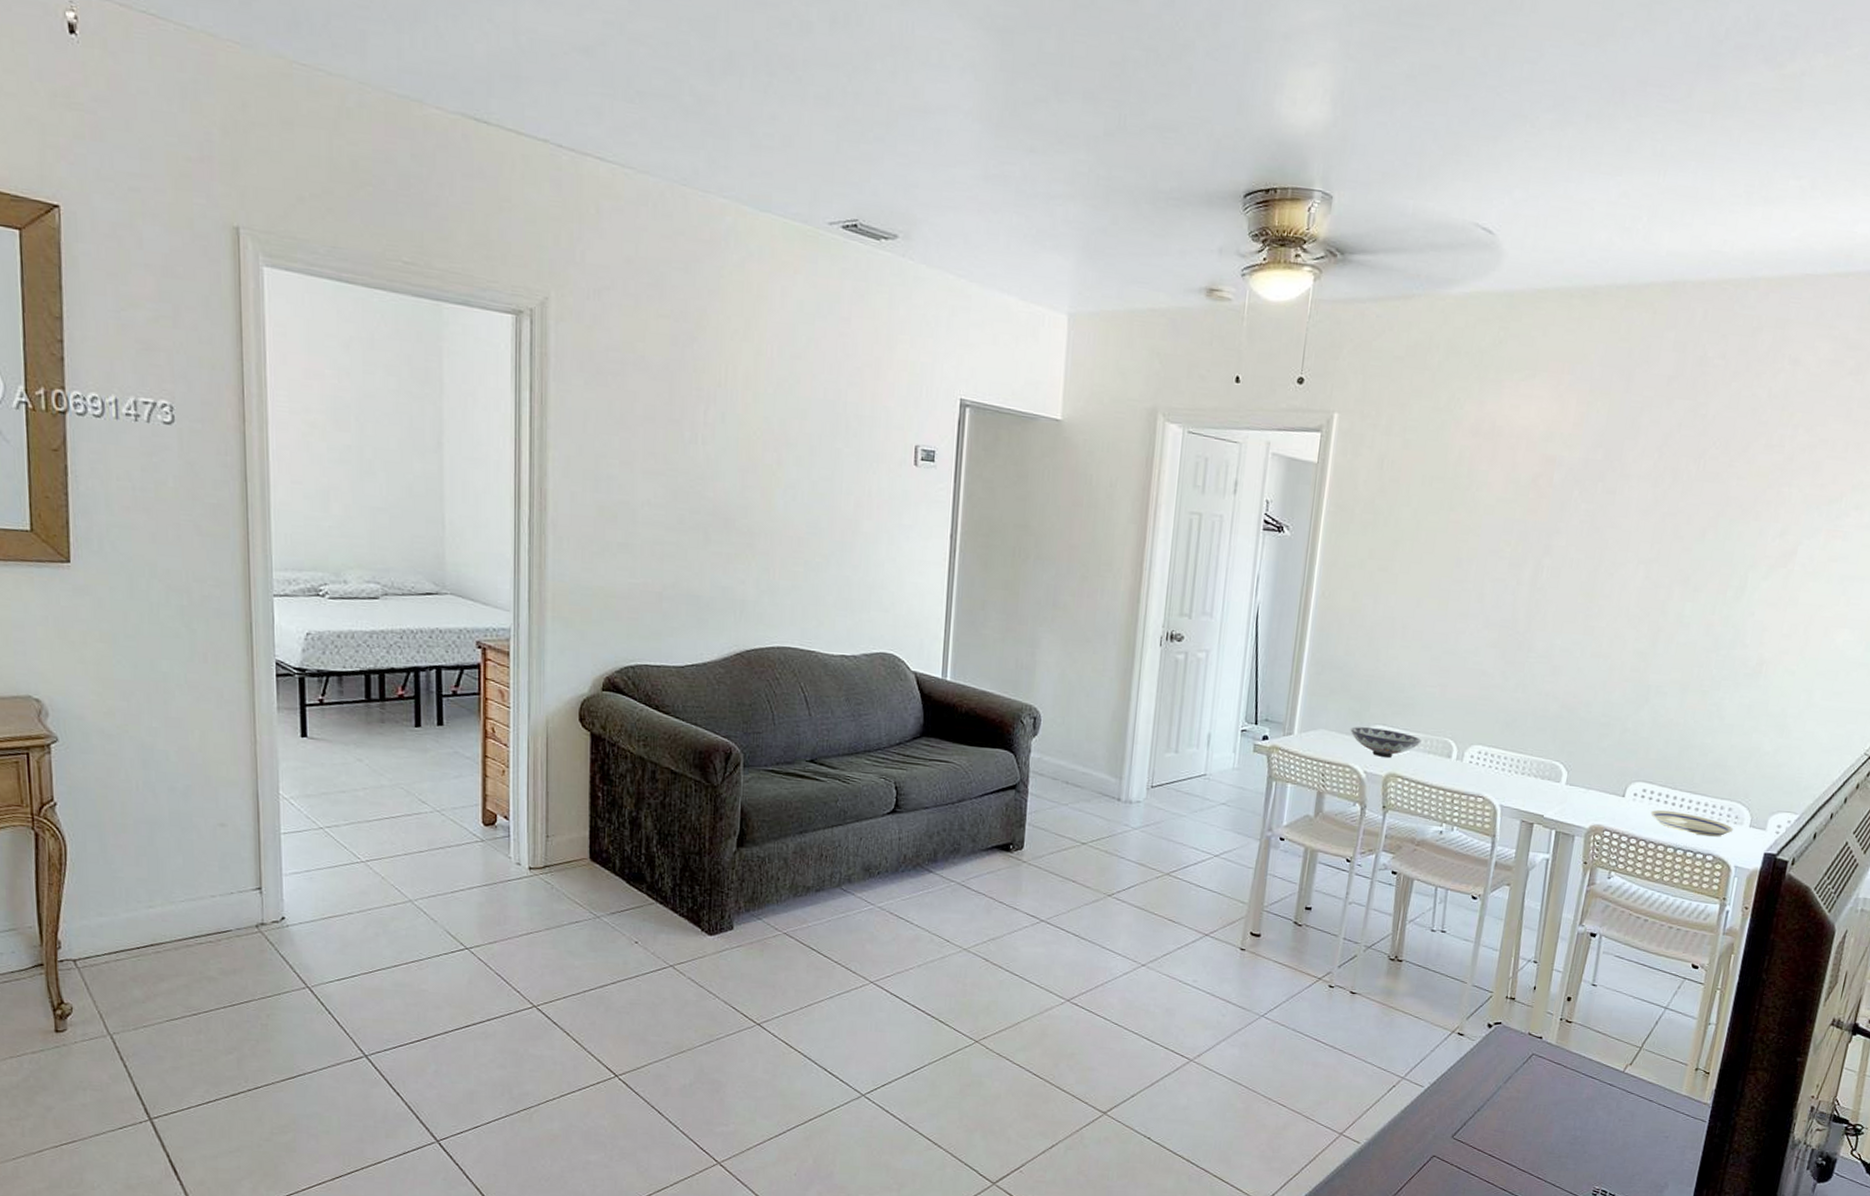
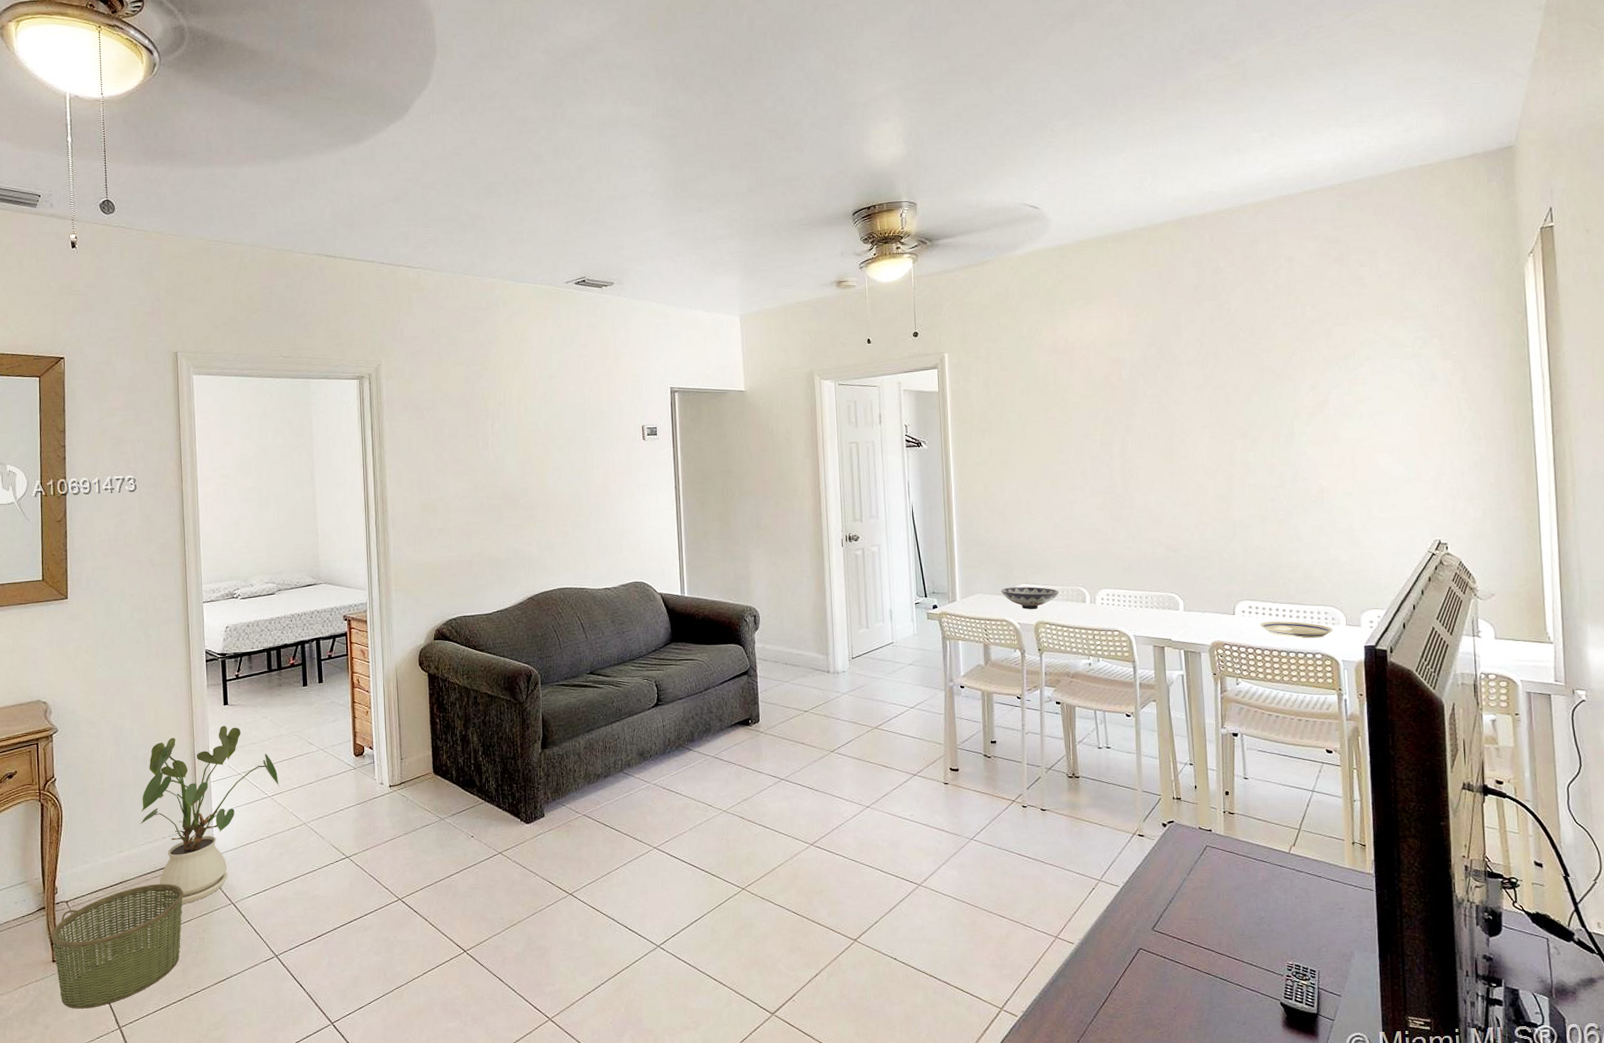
basket: none [53,951,241,1093] -> present [51,883,184,1009]
house plant: none [179,763,377,982] -> present [140,725,279,905]

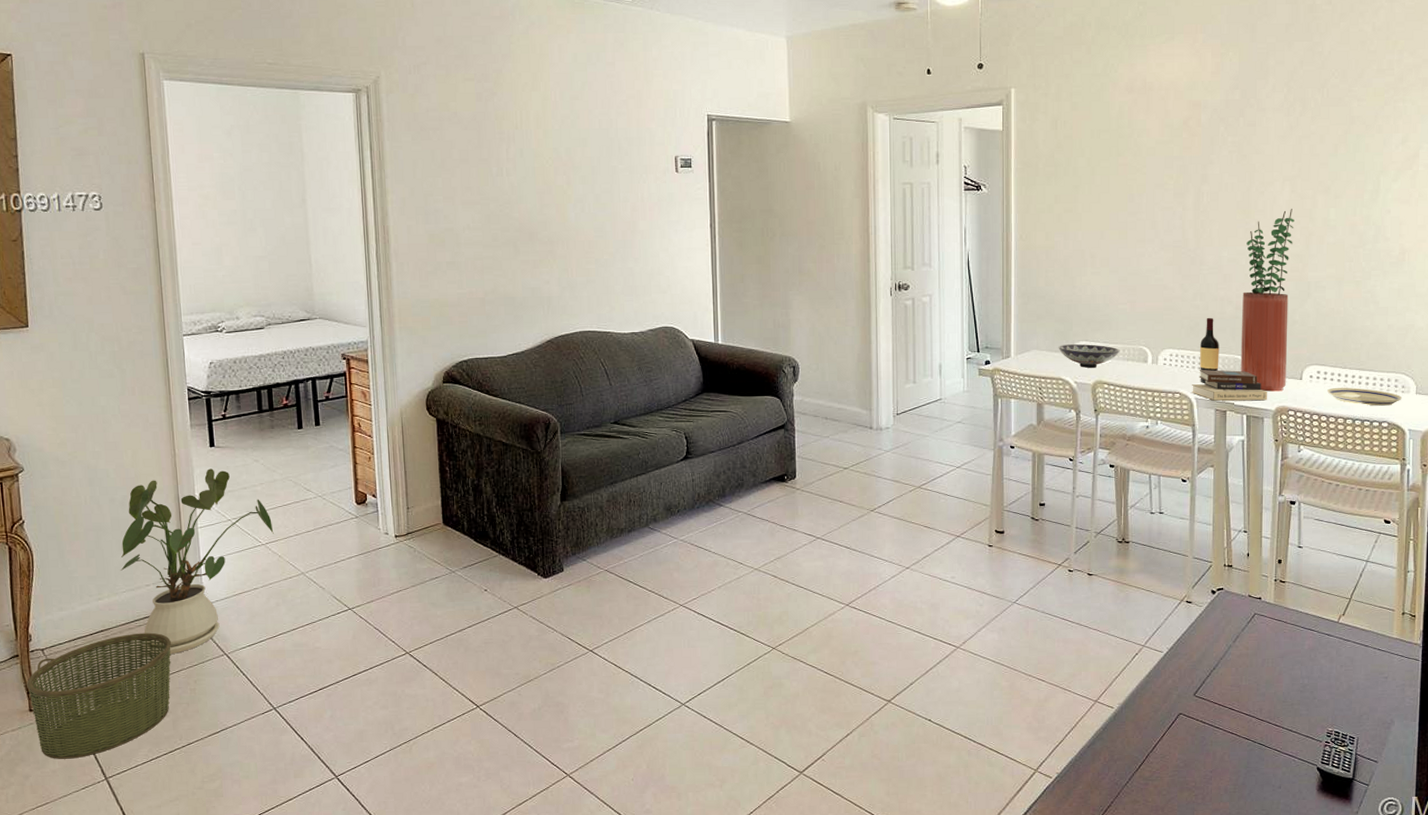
books: none [1130,607,1203,637] -> present [1192,369,1268,401]
wine bottle: none [1135,558,1154,622] -> present [1200,317,1219,384]
vase: none [1172,454,1220,627] -> present [1240,209,1294,392]

